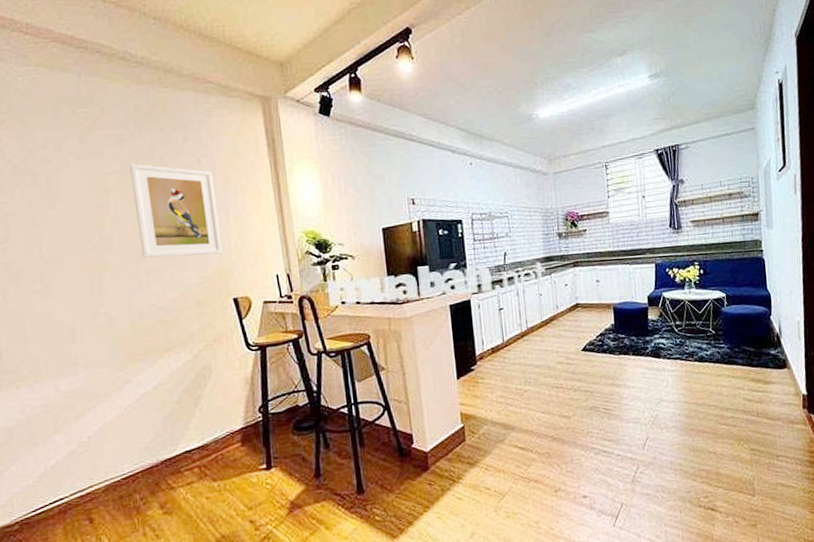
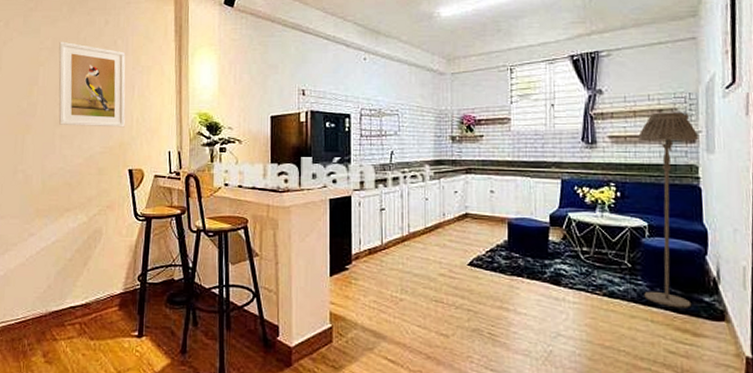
floor lamp: none [714,195,762,363] -> present [638,112,698,308]

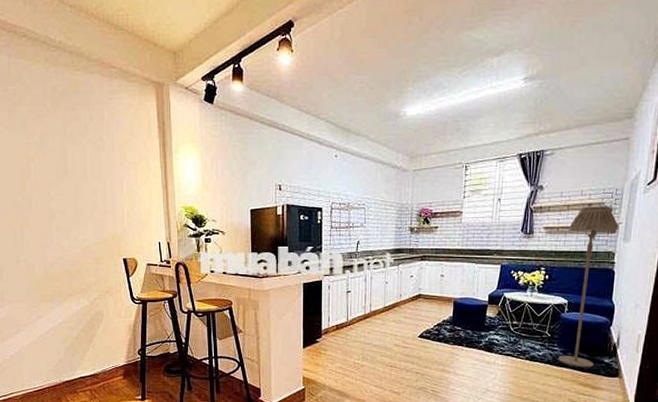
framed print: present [58,41,126,128] -> none [47,136,117,220]

